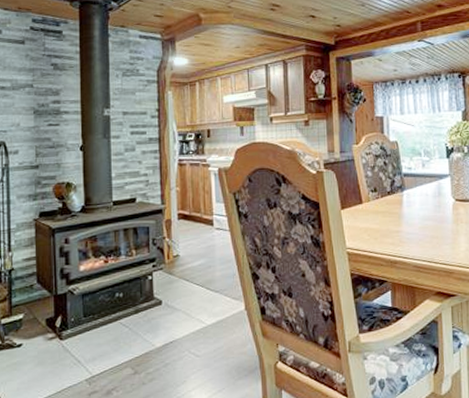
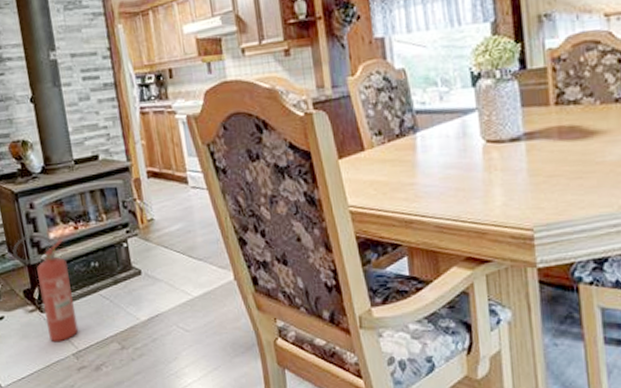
fire extinguisher: none [40,266,96,368] -> present [12,234,79,341]

